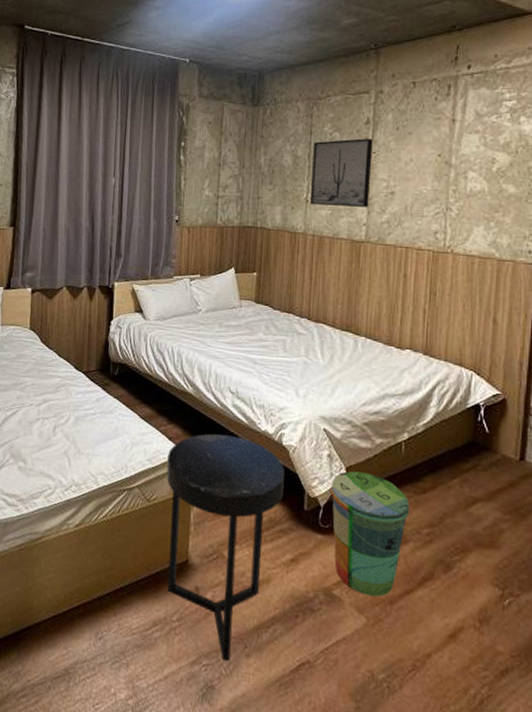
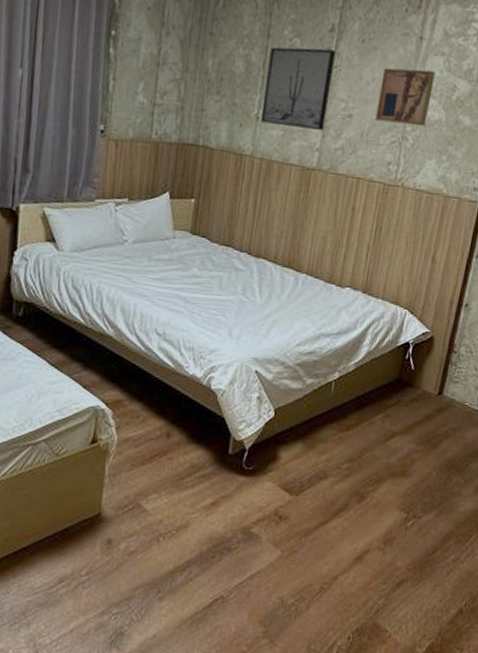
side table: present [166,433,284,661] -> none [76,379,211,607]
trash can: present [331,471,410,597] -> none [255,412,334,530]
wall art: none [417,147,472,197] -> present [375,67,436,127]

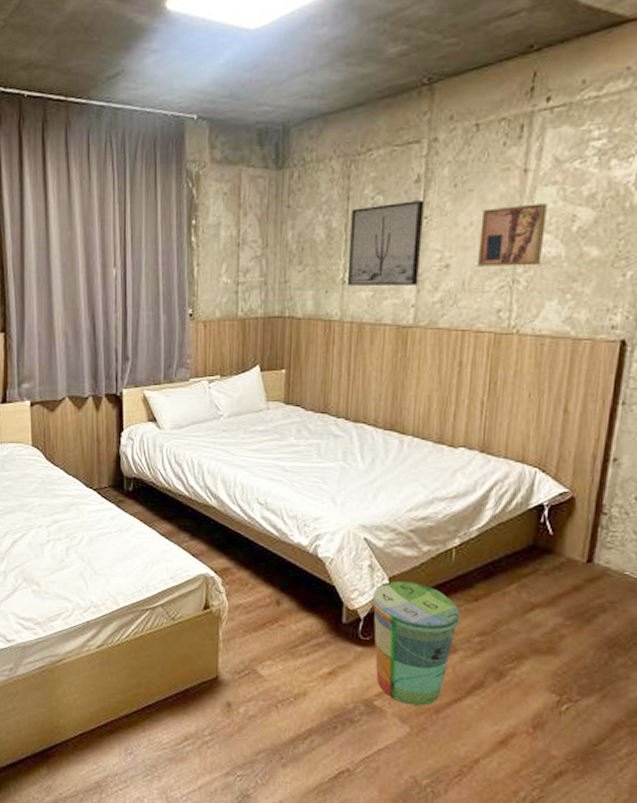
trash can: none [255,412,334,530] -> present [372,581,460,706]

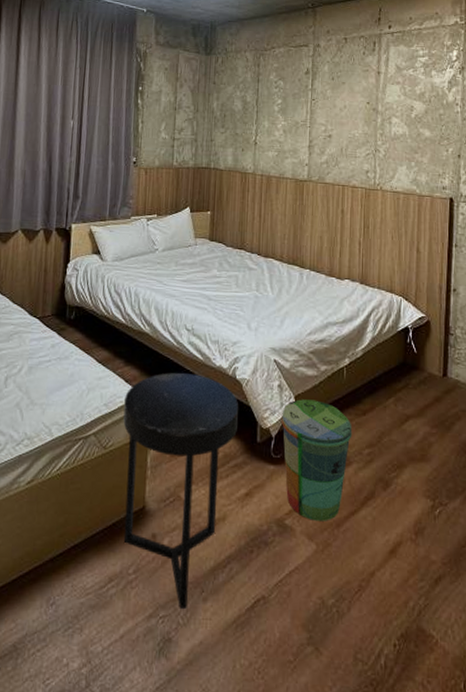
side table: none [191,548,320,771] -> present [123,373,238,608]
wall art: present [347,201,425,286] -> none [258,87,312,149]
wall art: present [478,203,548,267] -> none [351,96,394,140]

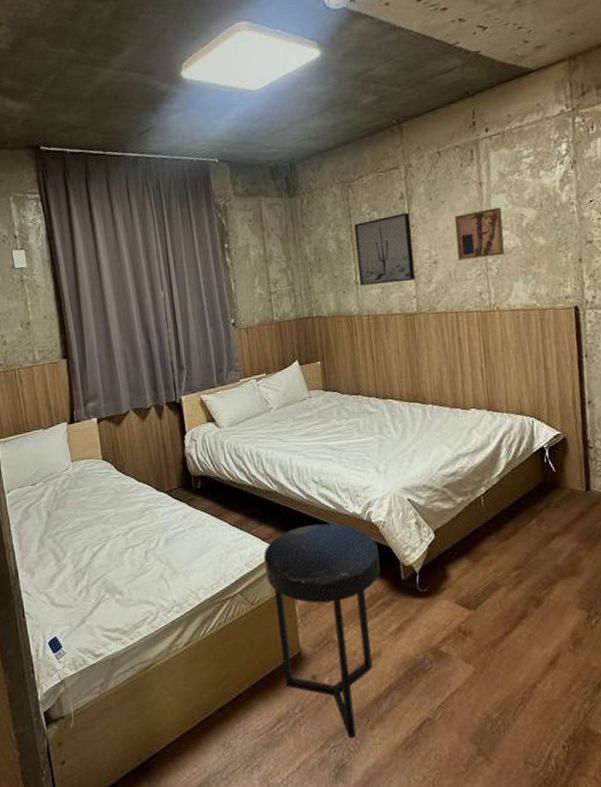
wall art: none [258,87,312,149] -> present [354,213,415,286]
trash can: present [281,399,353,521] -> none [423,531,498,645]
wall art: none [351,96,394,140] -> present [454,207,505,260]

